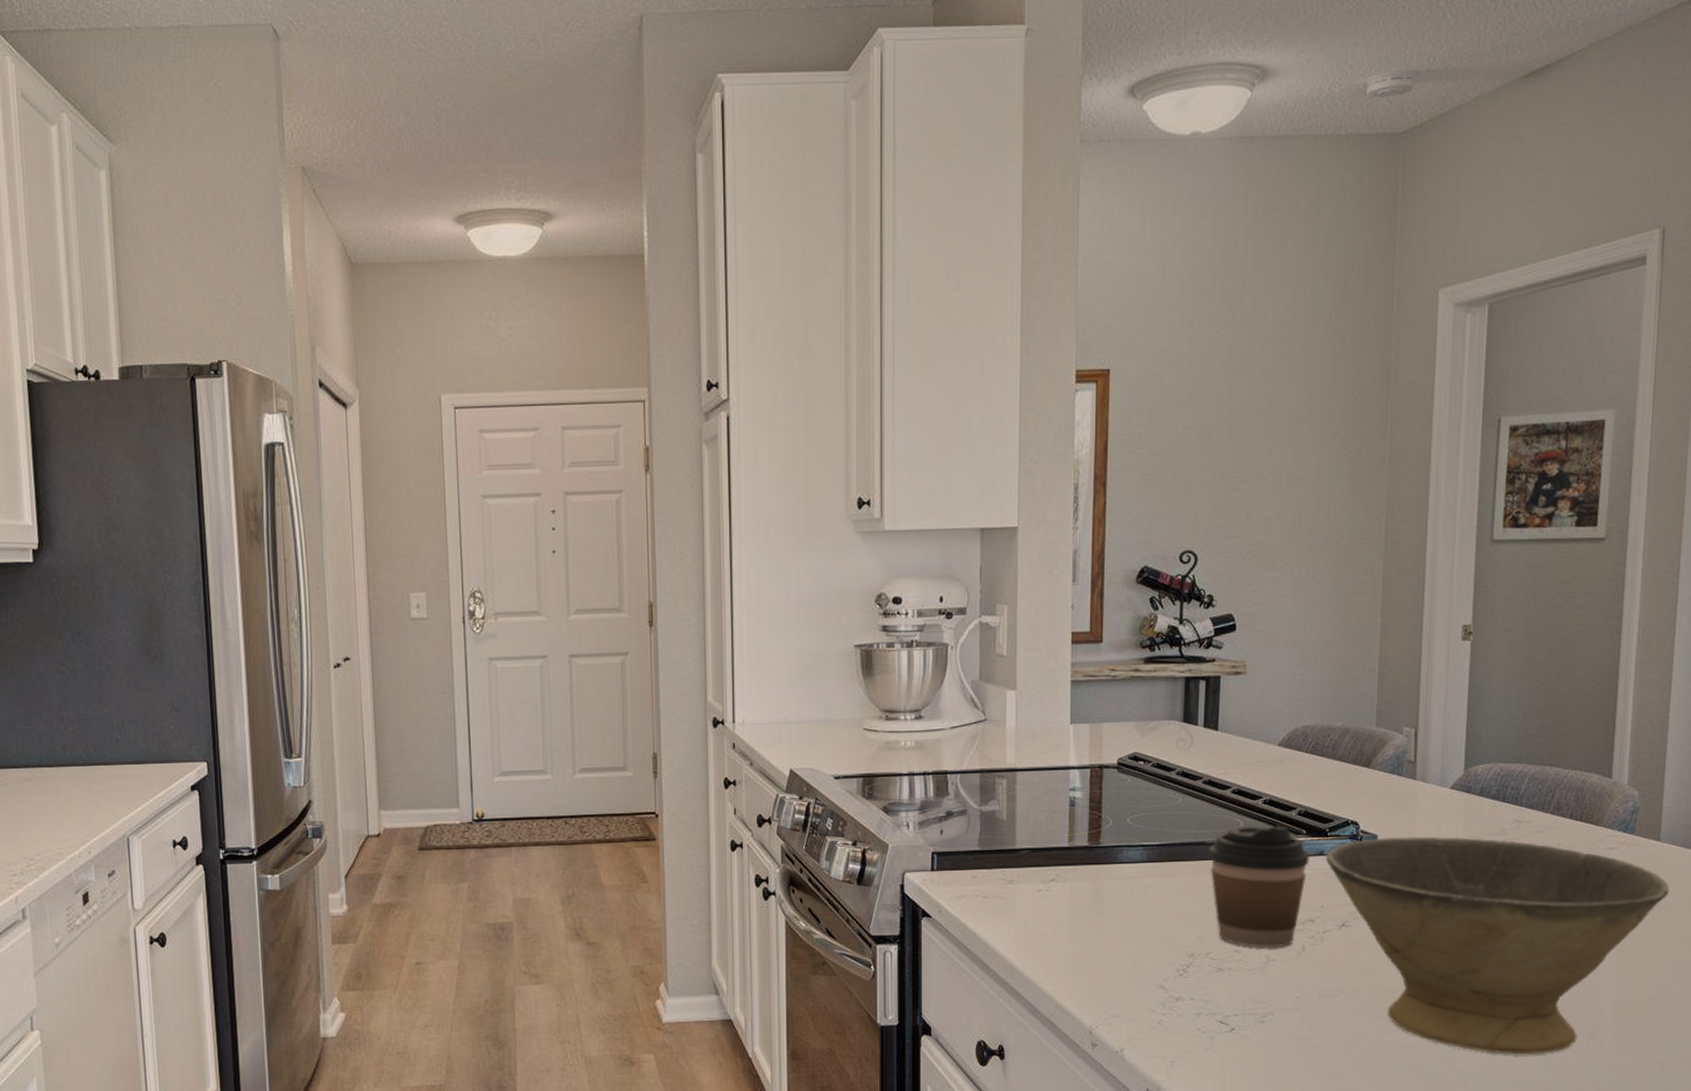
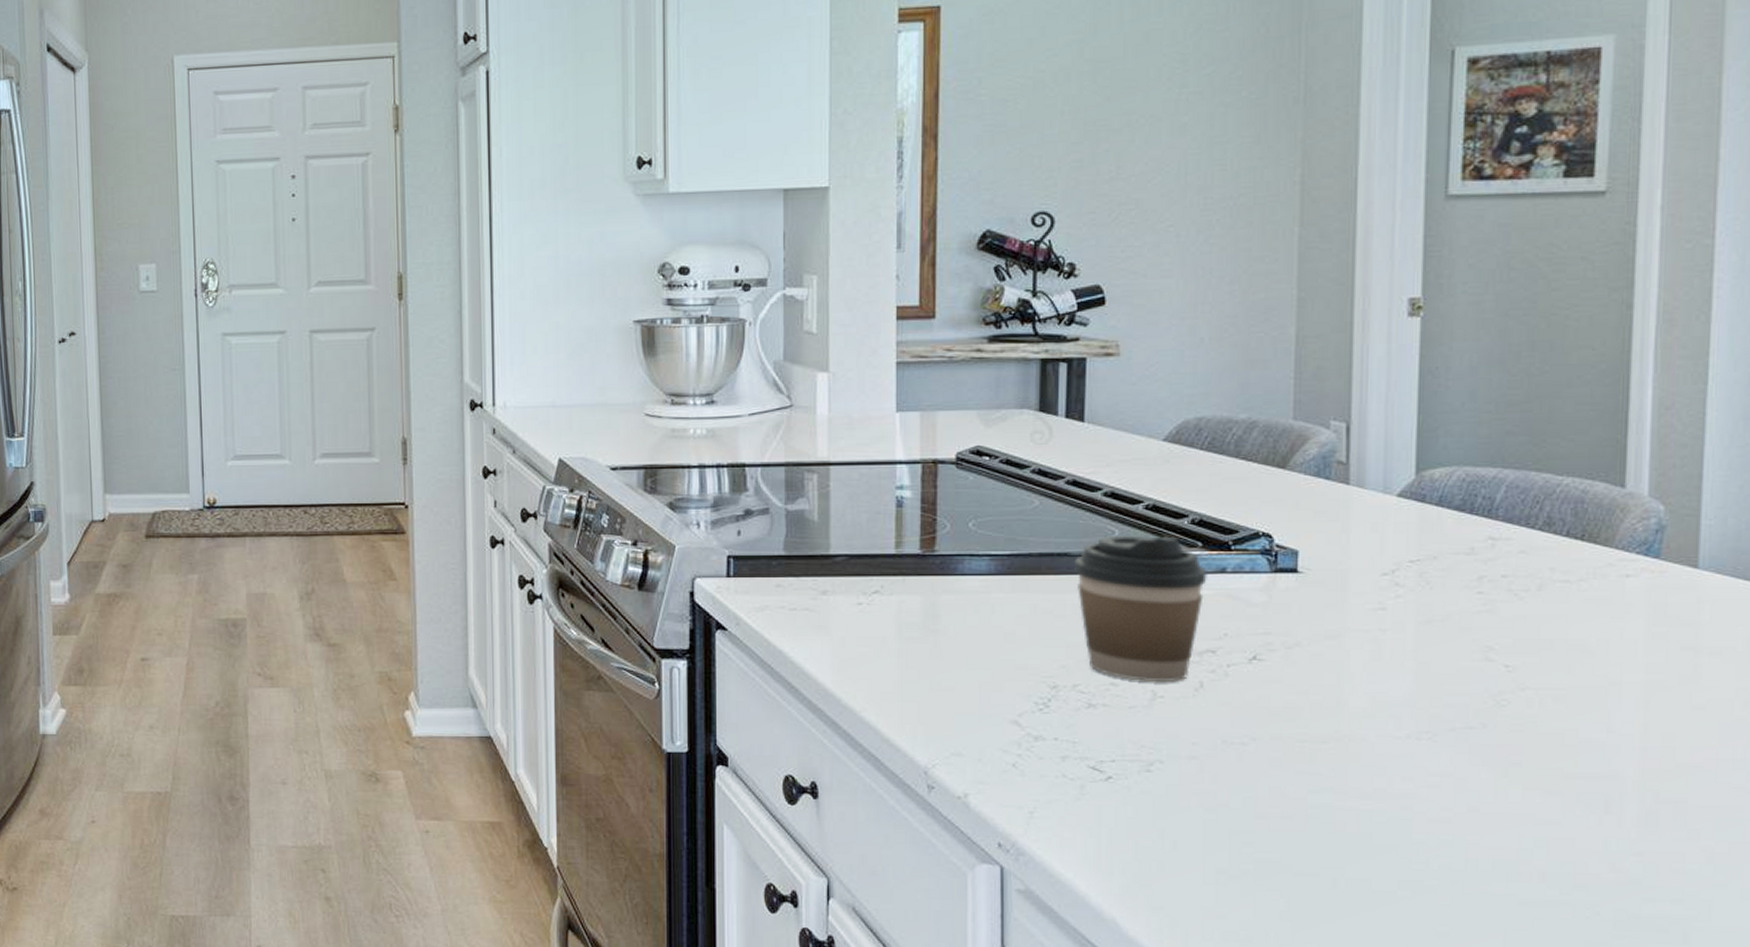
bowl: present [1325,836,1670,1055] -> none [1228,554,1714,830]

